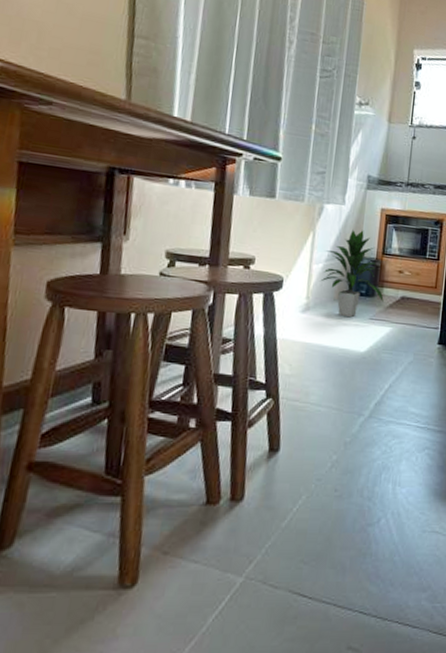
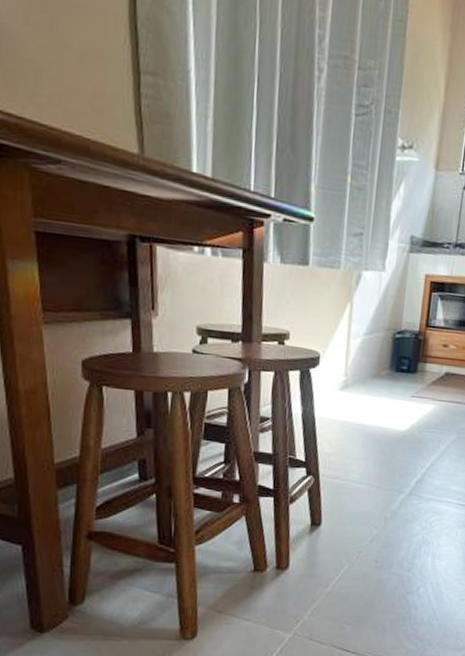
indoor plant: present [320,229,384,318] -> none [359,298,426,396]

